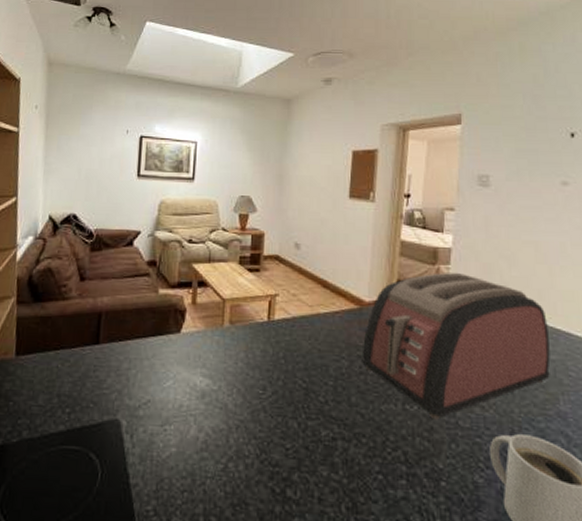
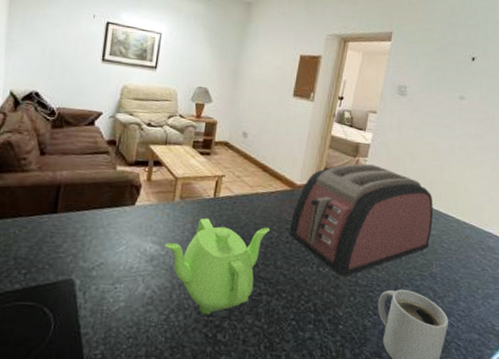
teapot: none [216,345,337,465] -> present [164,218,270,315]

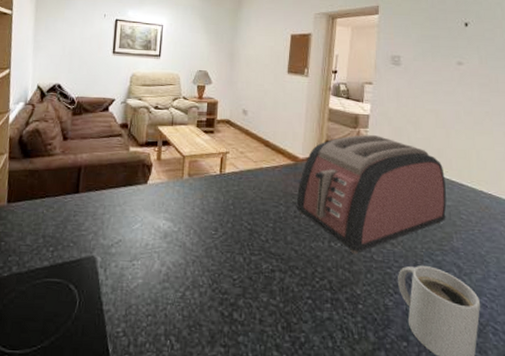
teapot: present [164,218,270,315] -> none [176,194,276,293]

